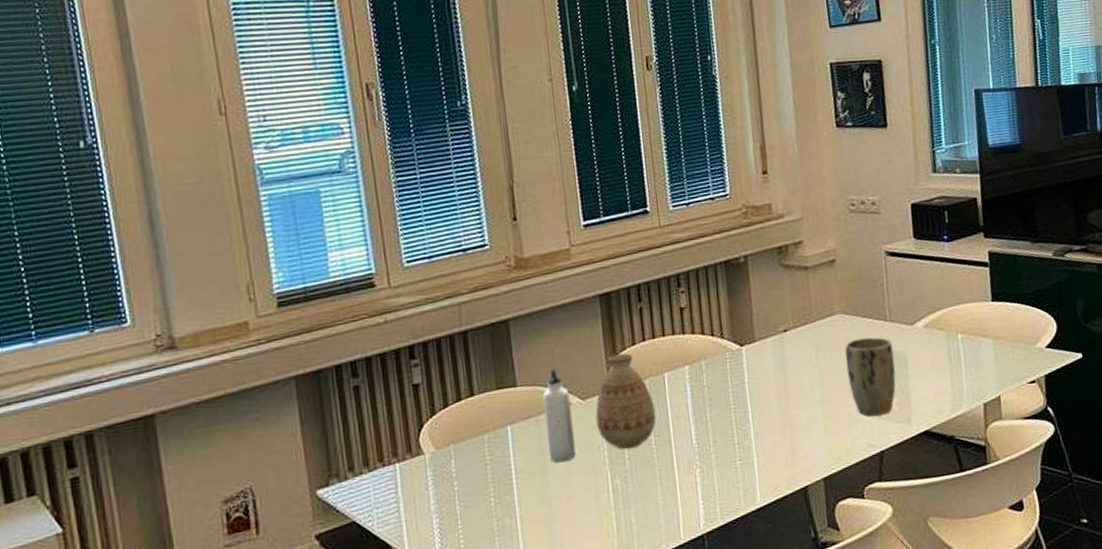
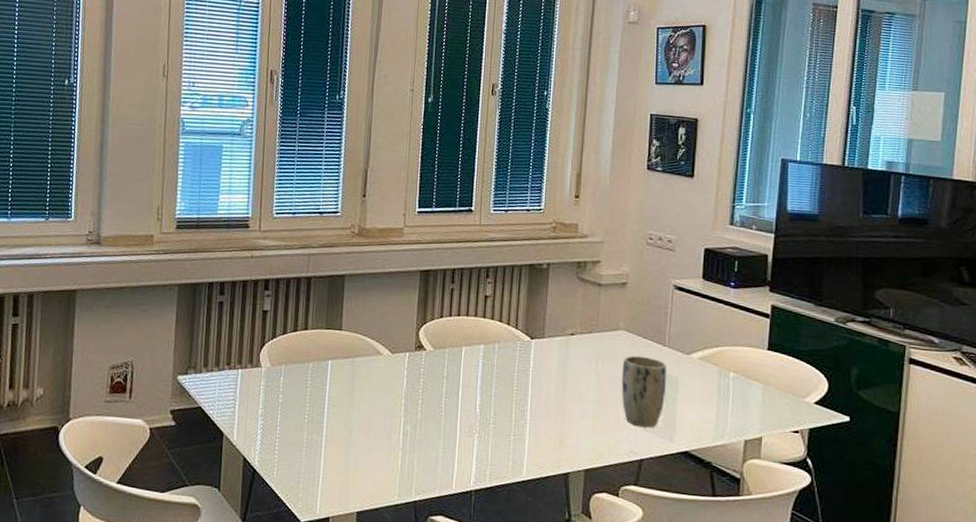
water bottle: present [542,368,576,463] -> none [357,322,382,401]
vase: present [595,353,656,449] -> none [399,322,450,403]

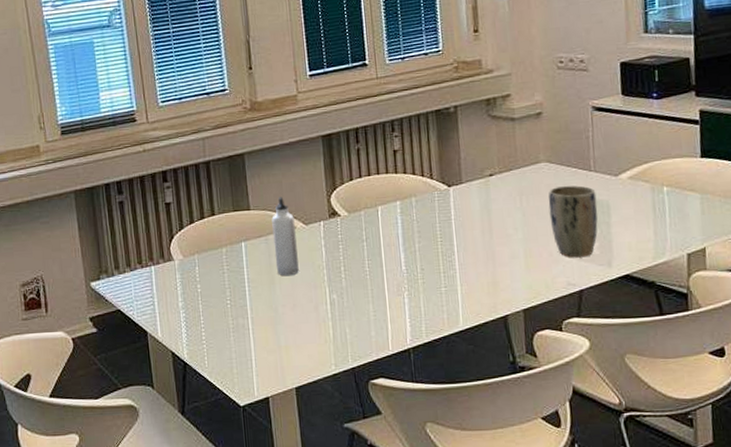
water bottle: none [357,322,382,401] -> present [271,197,299,277]

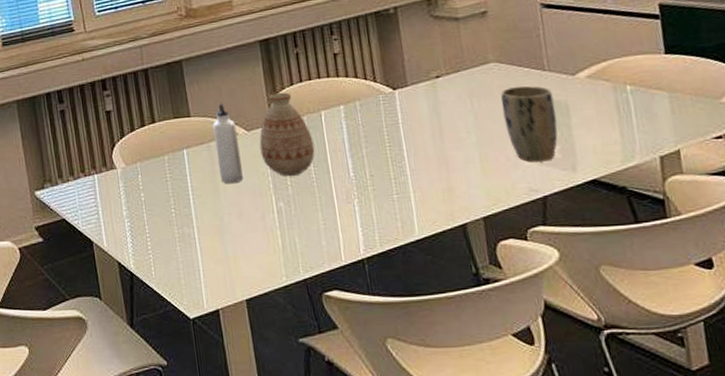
vase: none [316,187,370,269] -> present [259,92,315,176]

